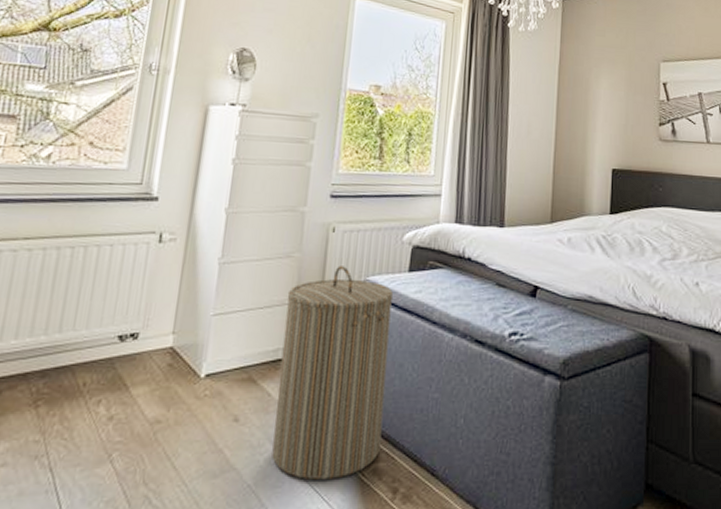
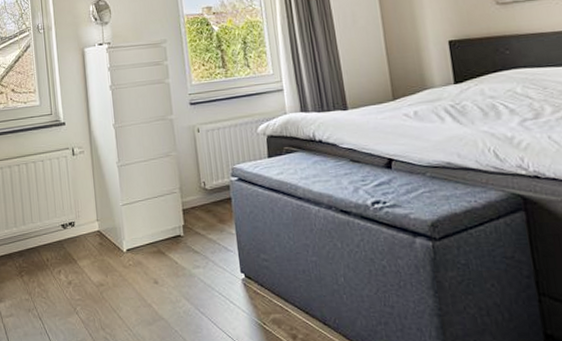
laundry hamper: present [271,266,393,479] -> none [173,158,275,327]

